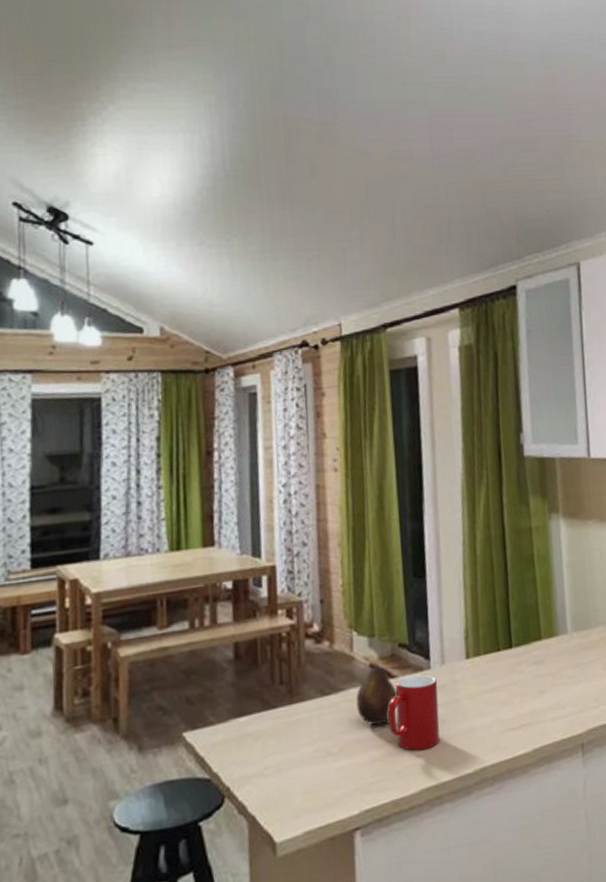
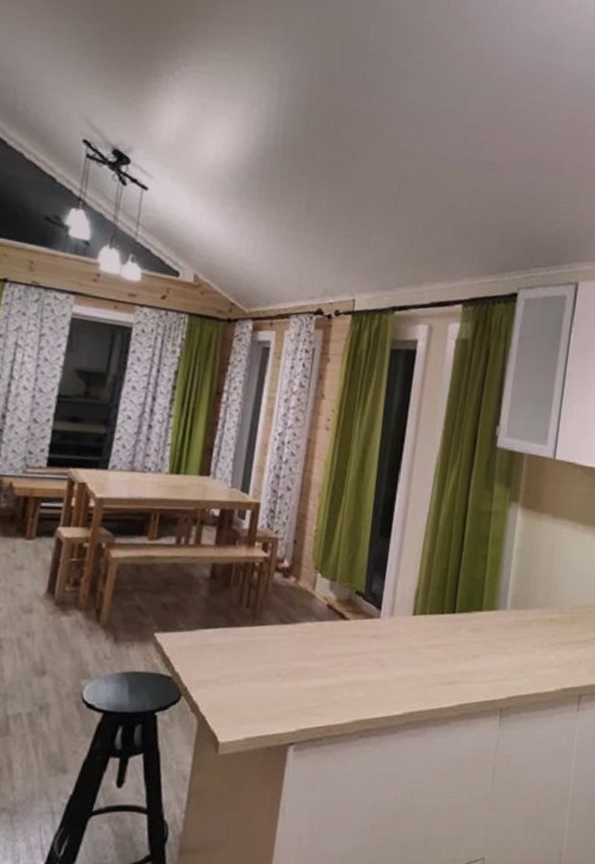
fruit: present [356,664,398,726] -> none [309,606,347,658]
cup: present [388,674,440,751] -> none [335,620,384,687]

